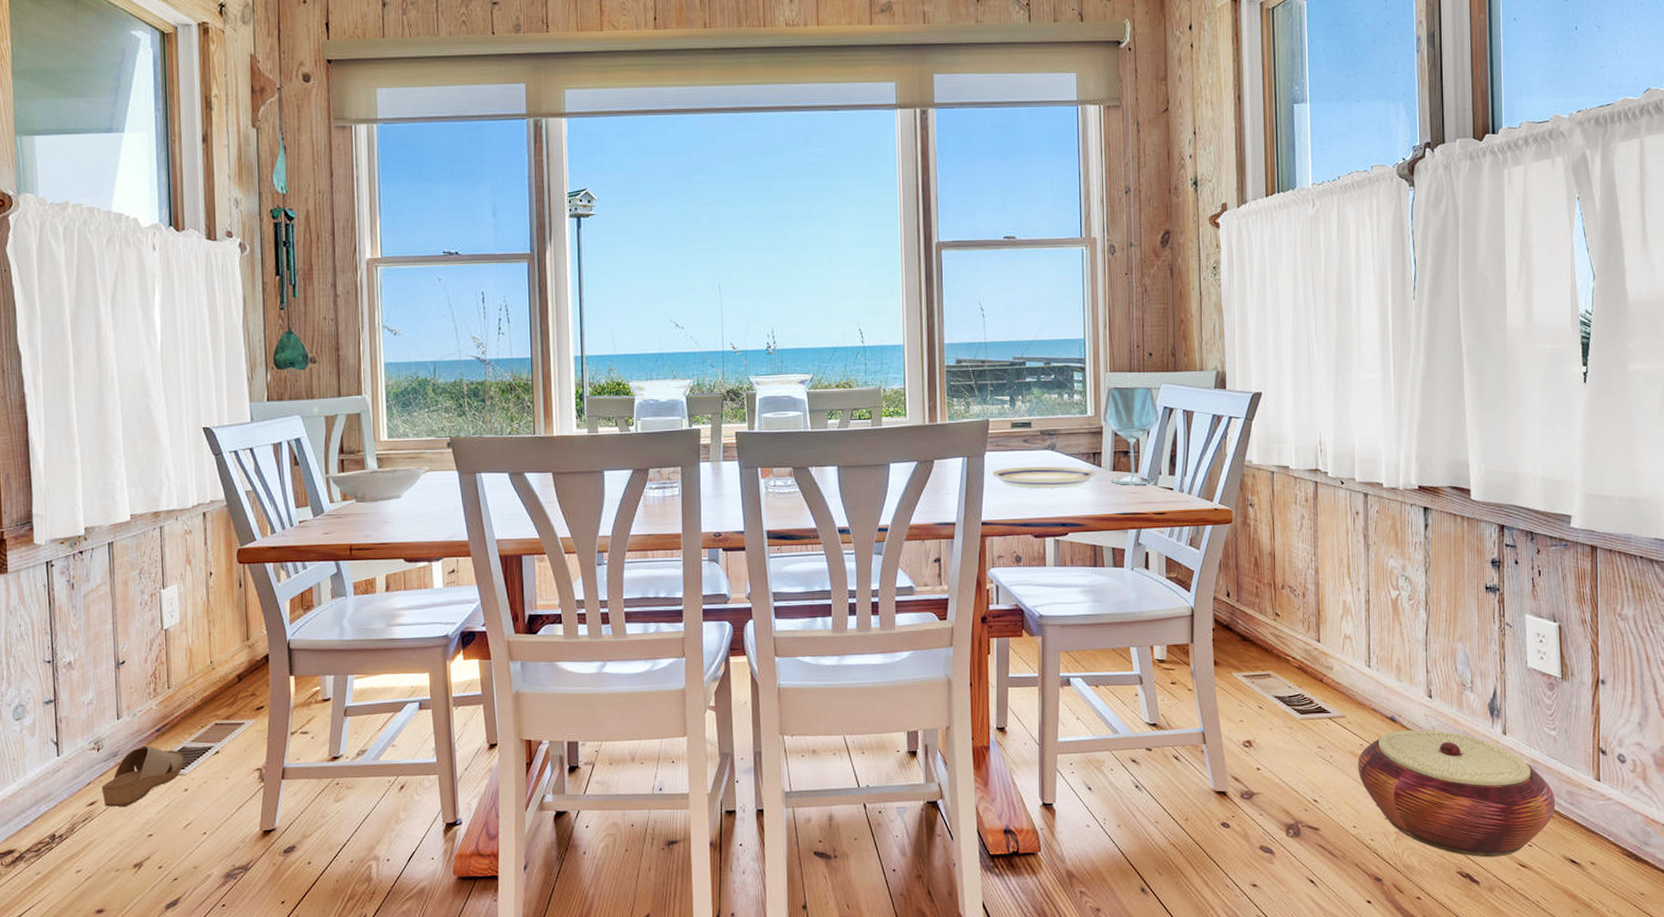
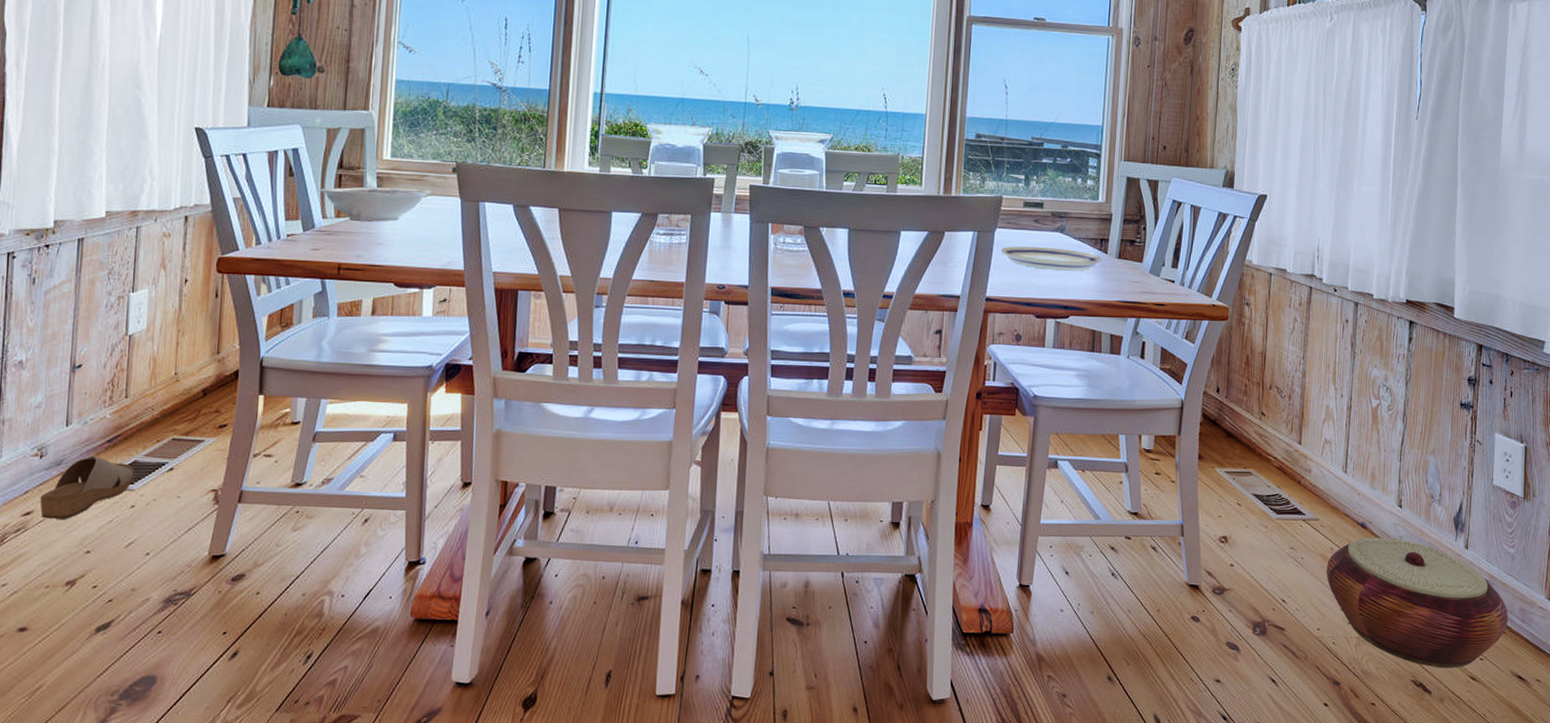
wine glass: present [1103,386,1159,485] -> none [1113,176,1168,275]

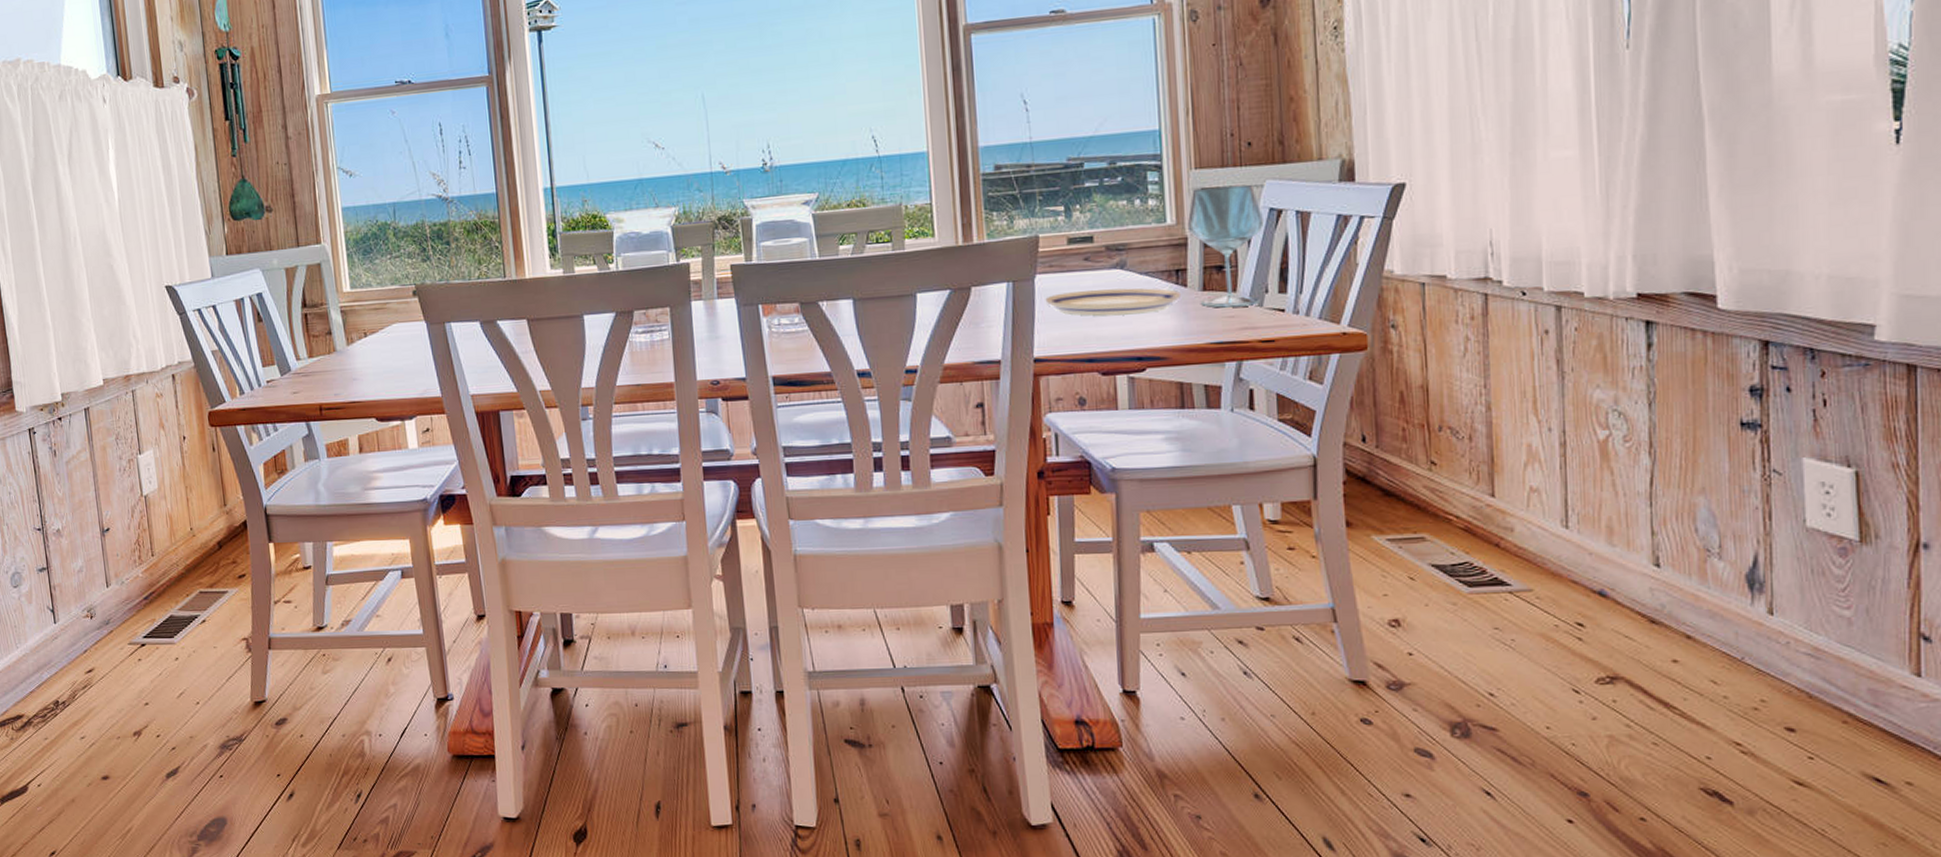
sandal: present [39,456,135,519] -> none [97,613,173,675]
bowl: present [317,187,433,222] -> none [287,317,397,359]
wine glass: none [1113,176,1168,275] -> present [1187,184,1264,308]
woven basket: present [1326,537,1509,669] -> none [1552,607,1851,772]

